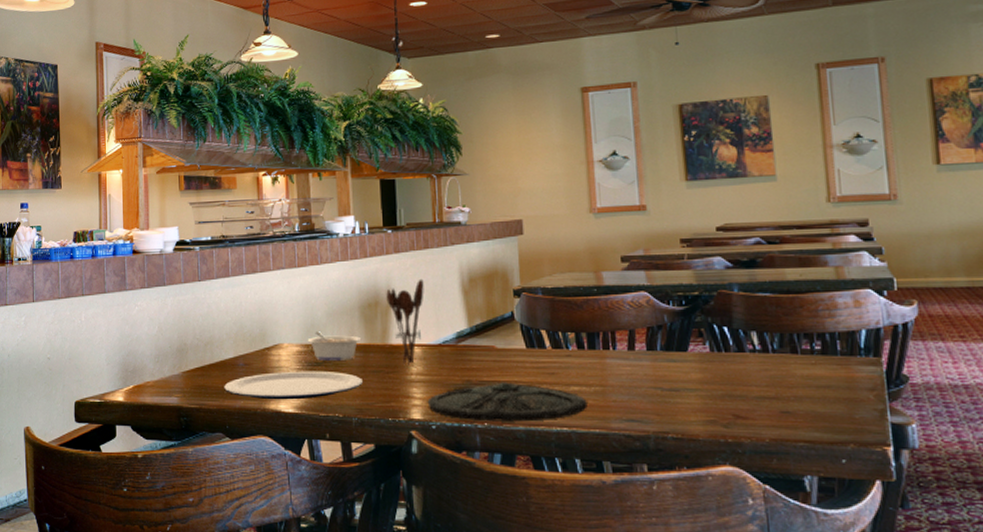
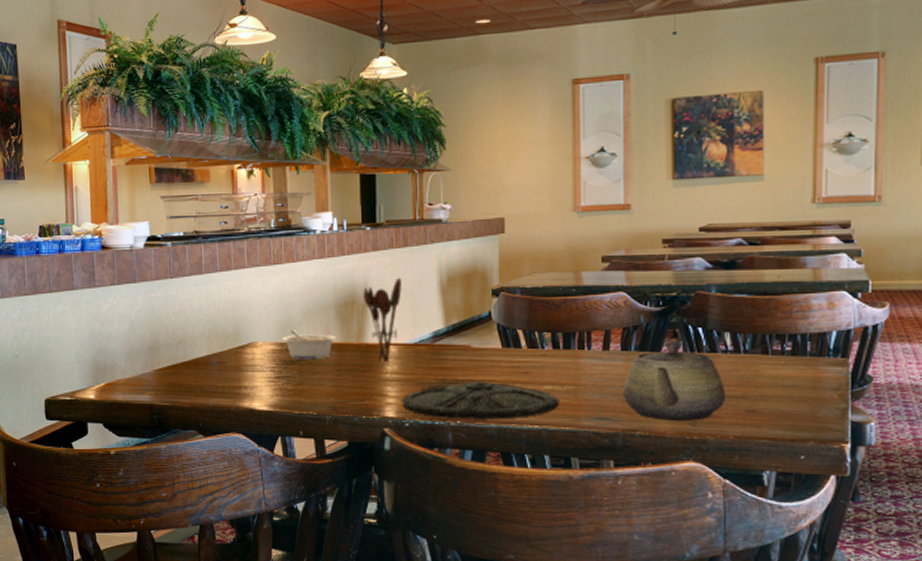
plate: present [224,370,362,400] -> none [197,369,337,398]
teapot: none [651,341,758,422] -> present [622,341,726,421]

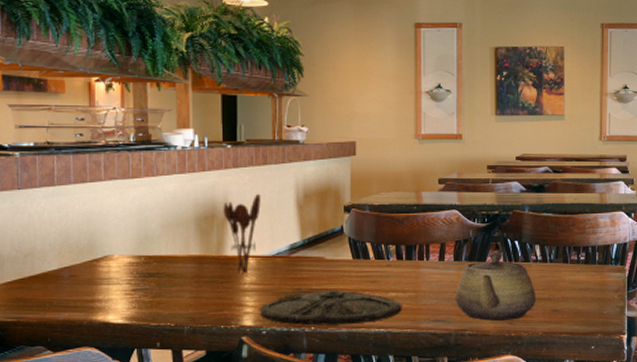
legume: present [282,330,336,359] -> none [140,243,195,272]

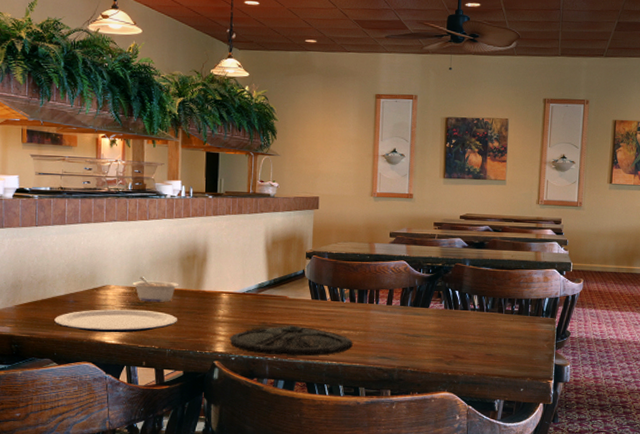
plate: none [46,281,196,312] -> present [54,309,177,333]
legume: none [140,243,195,272] -> present [132,277,178,302]
utensil holder: present [223,193,261,274] -> none [203,238,235,308]
teapot: present [455,253,536,321] -> none [399,300,473,361]

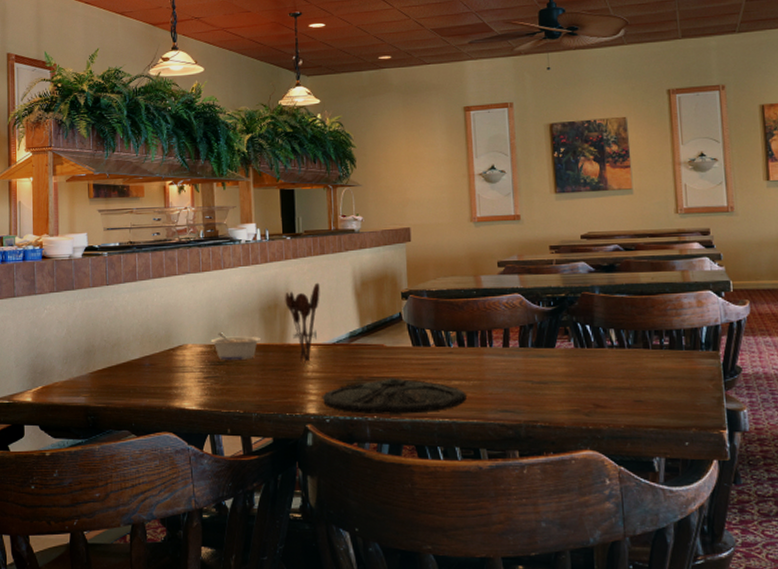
plate: present [54,309,177,333] -> none [130,369,262,398]
utensil holder: none [203,238,235,308] -> present [285,282,320,362]

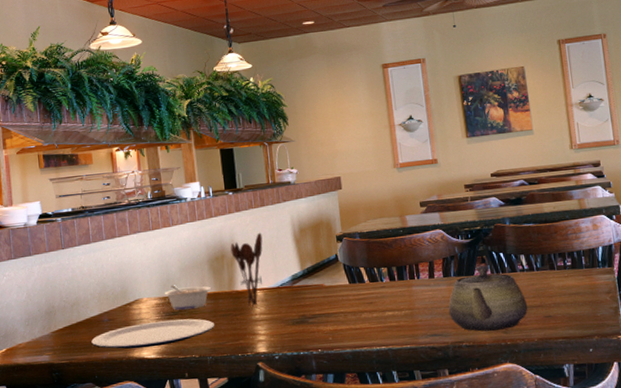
plate: none [130,369,262,398] -> present [91,318,214,349]
plate: present [322,378,467,415] -> none [270,313,400,349]
teapot: none [523,338,615,412] -> present [448,265,528,332]

